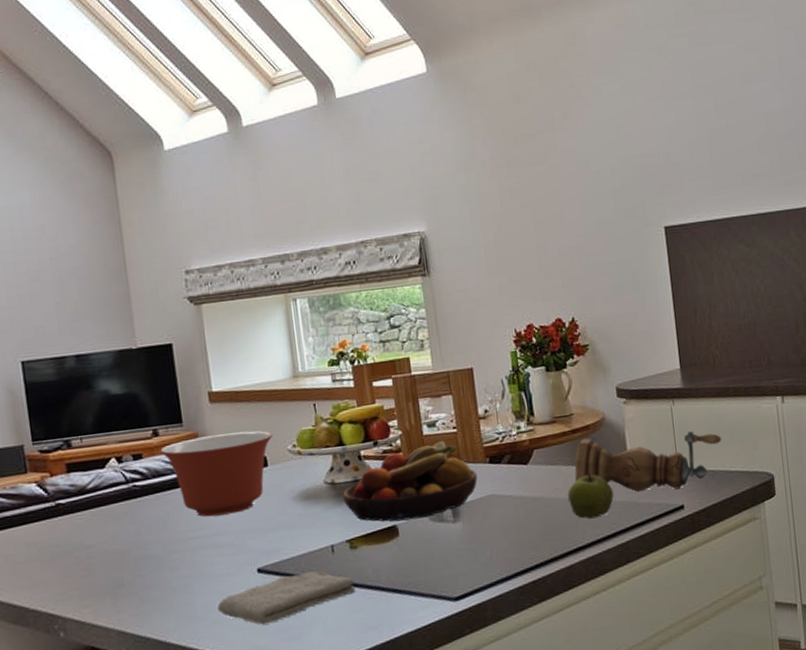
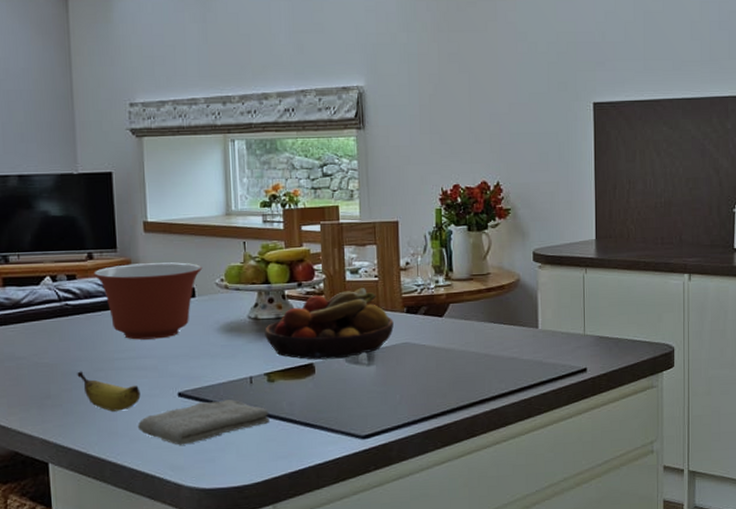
banana: none [150,554,219,595] -> present [77,371,141,412]
apple: present [568,473,614,519] -> none [478,331,521,374]
pepper mill: present [574,431,722,493] -> none [485,298,629,353]

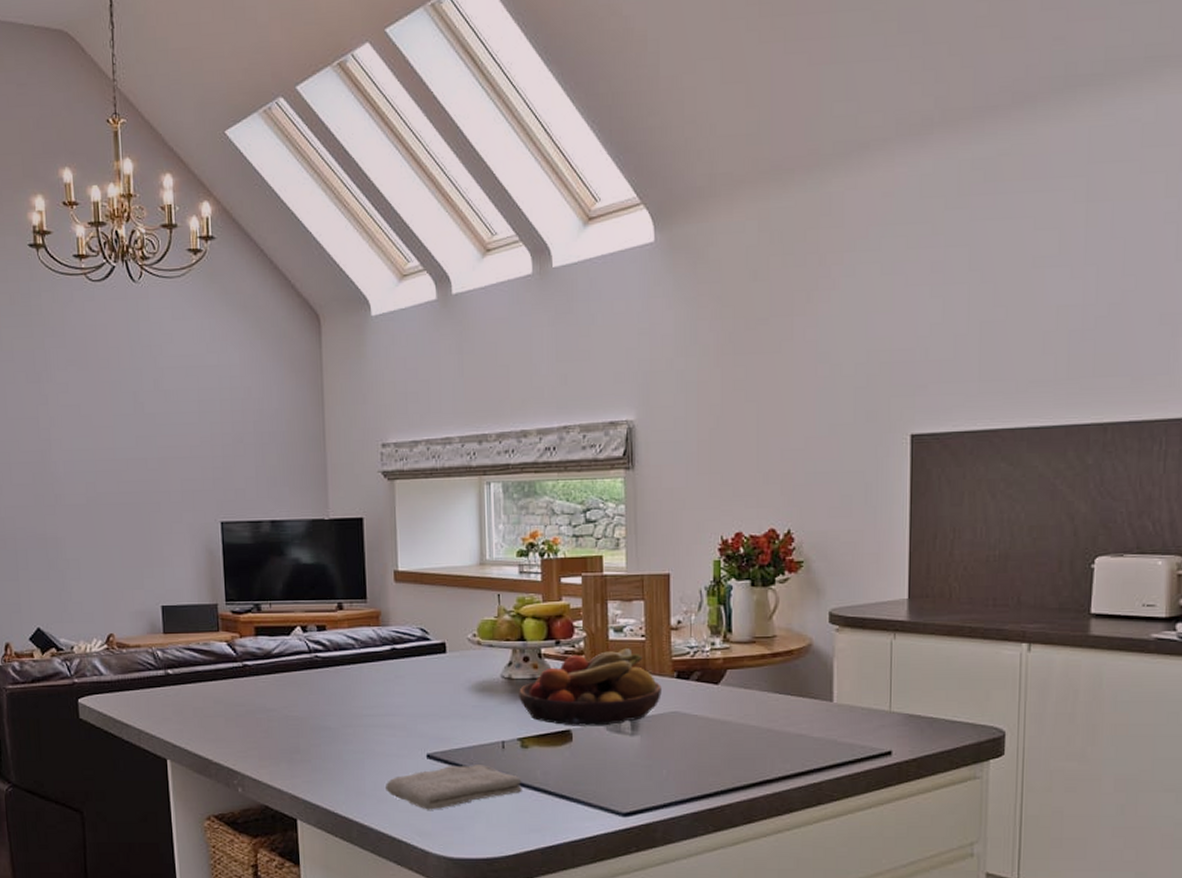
banana: present [77,371,141,412] -> none [326,726,389,770]
mixing bowl: present [94,262,203,340] -> none [343,615,454,696]

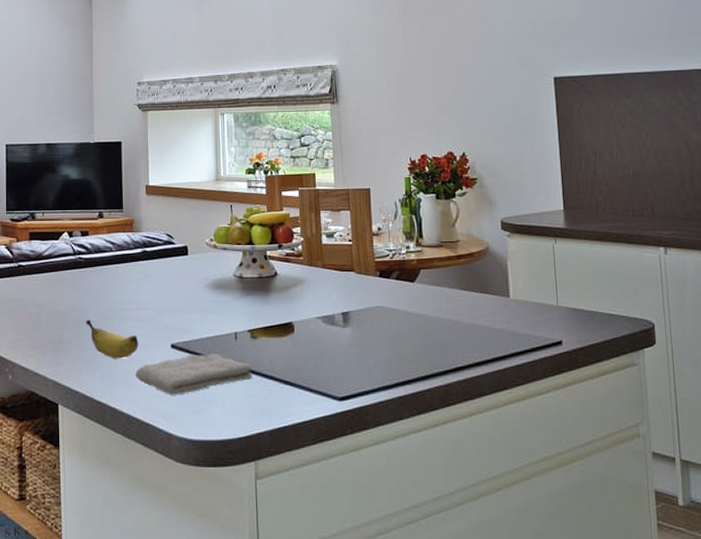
banana: none [326,726,389,770] -> present [86,319,139,359]
fruit bowl: present [519,648,662,726] -> none [248,251,368,319]

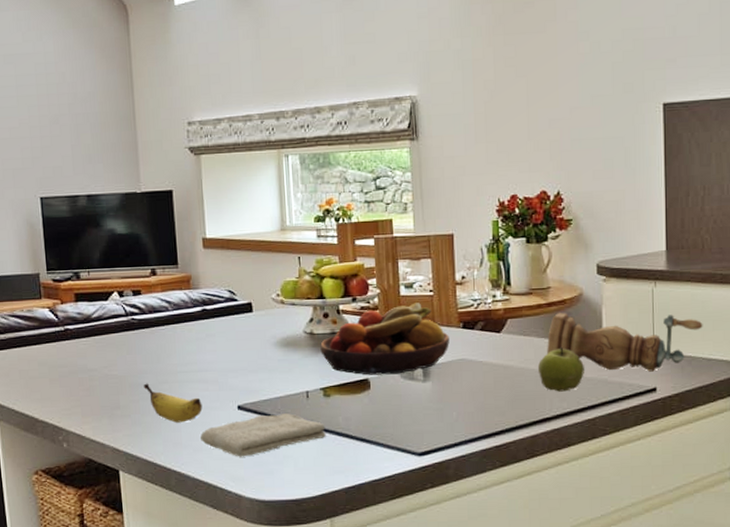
fruit bowl: none [248,251,368,319] -> present [320,302,450,376]
apple: none [450,298,493,342] -> present [538,347,584,392]
pepper mill: none [457,265,603,325] -> present [546,313,703,372]

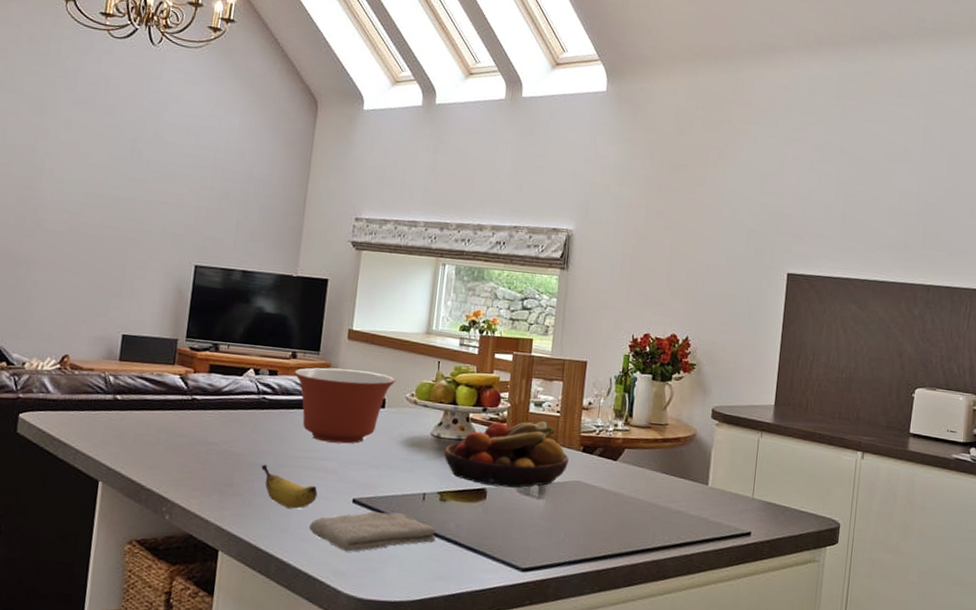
mixing bowl: none [157,277,259,354] -> present [294,367,396,444]
apple: present [538,347,584,392] -> none [646,482,689,525]
pepper mill: present [546,313,703,372] -> none [655,449,799,517]

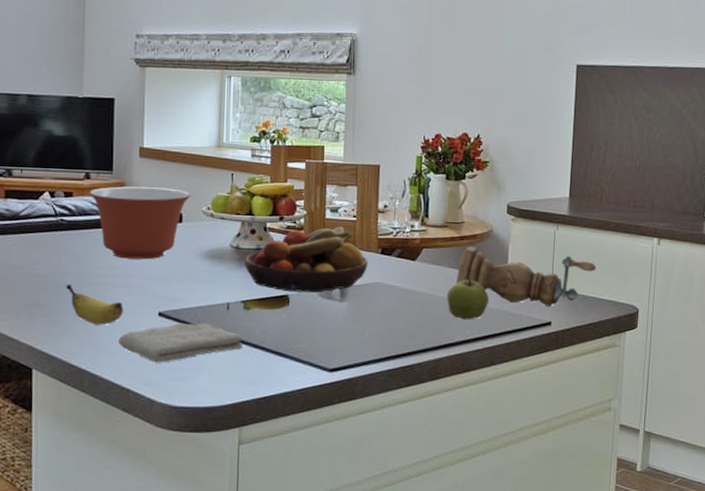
apple: none [646,482,689,525] -> present [447,279,489,320]
pepper mill: none [655,449,799,517] -> present [455,247,597,307]

